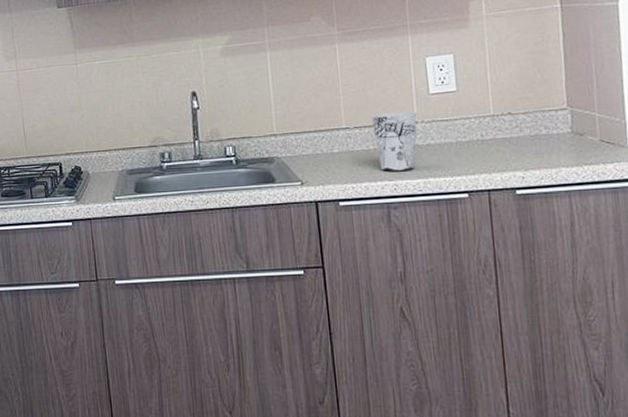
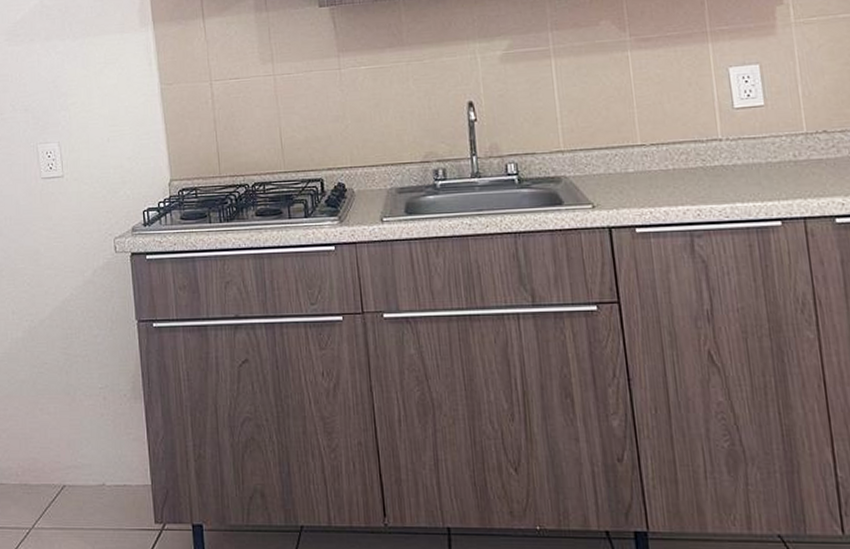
cup: present [371,111,417,172] -> none [670,127,721,196]

